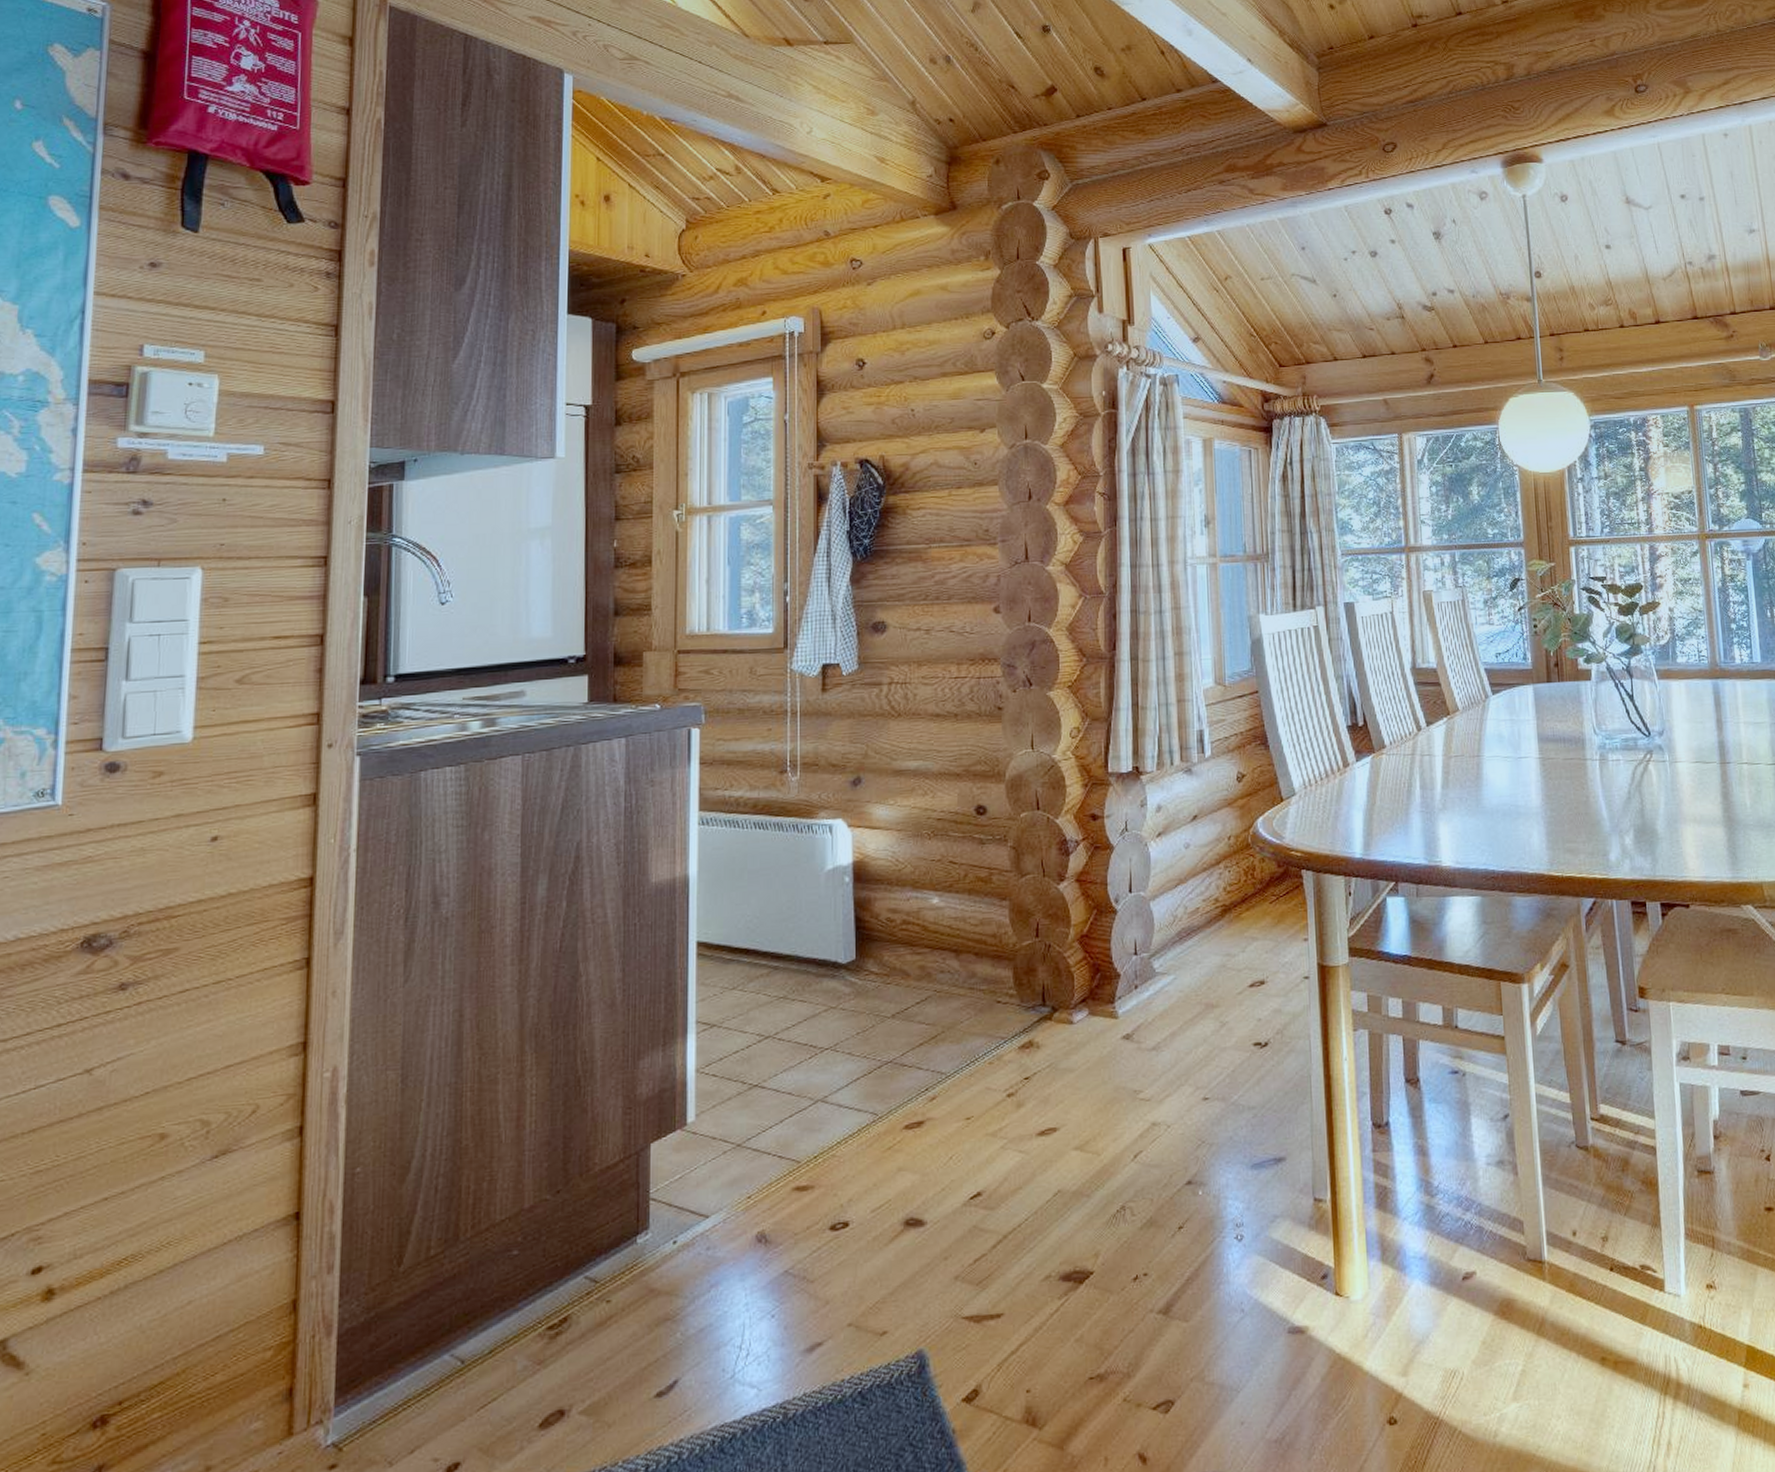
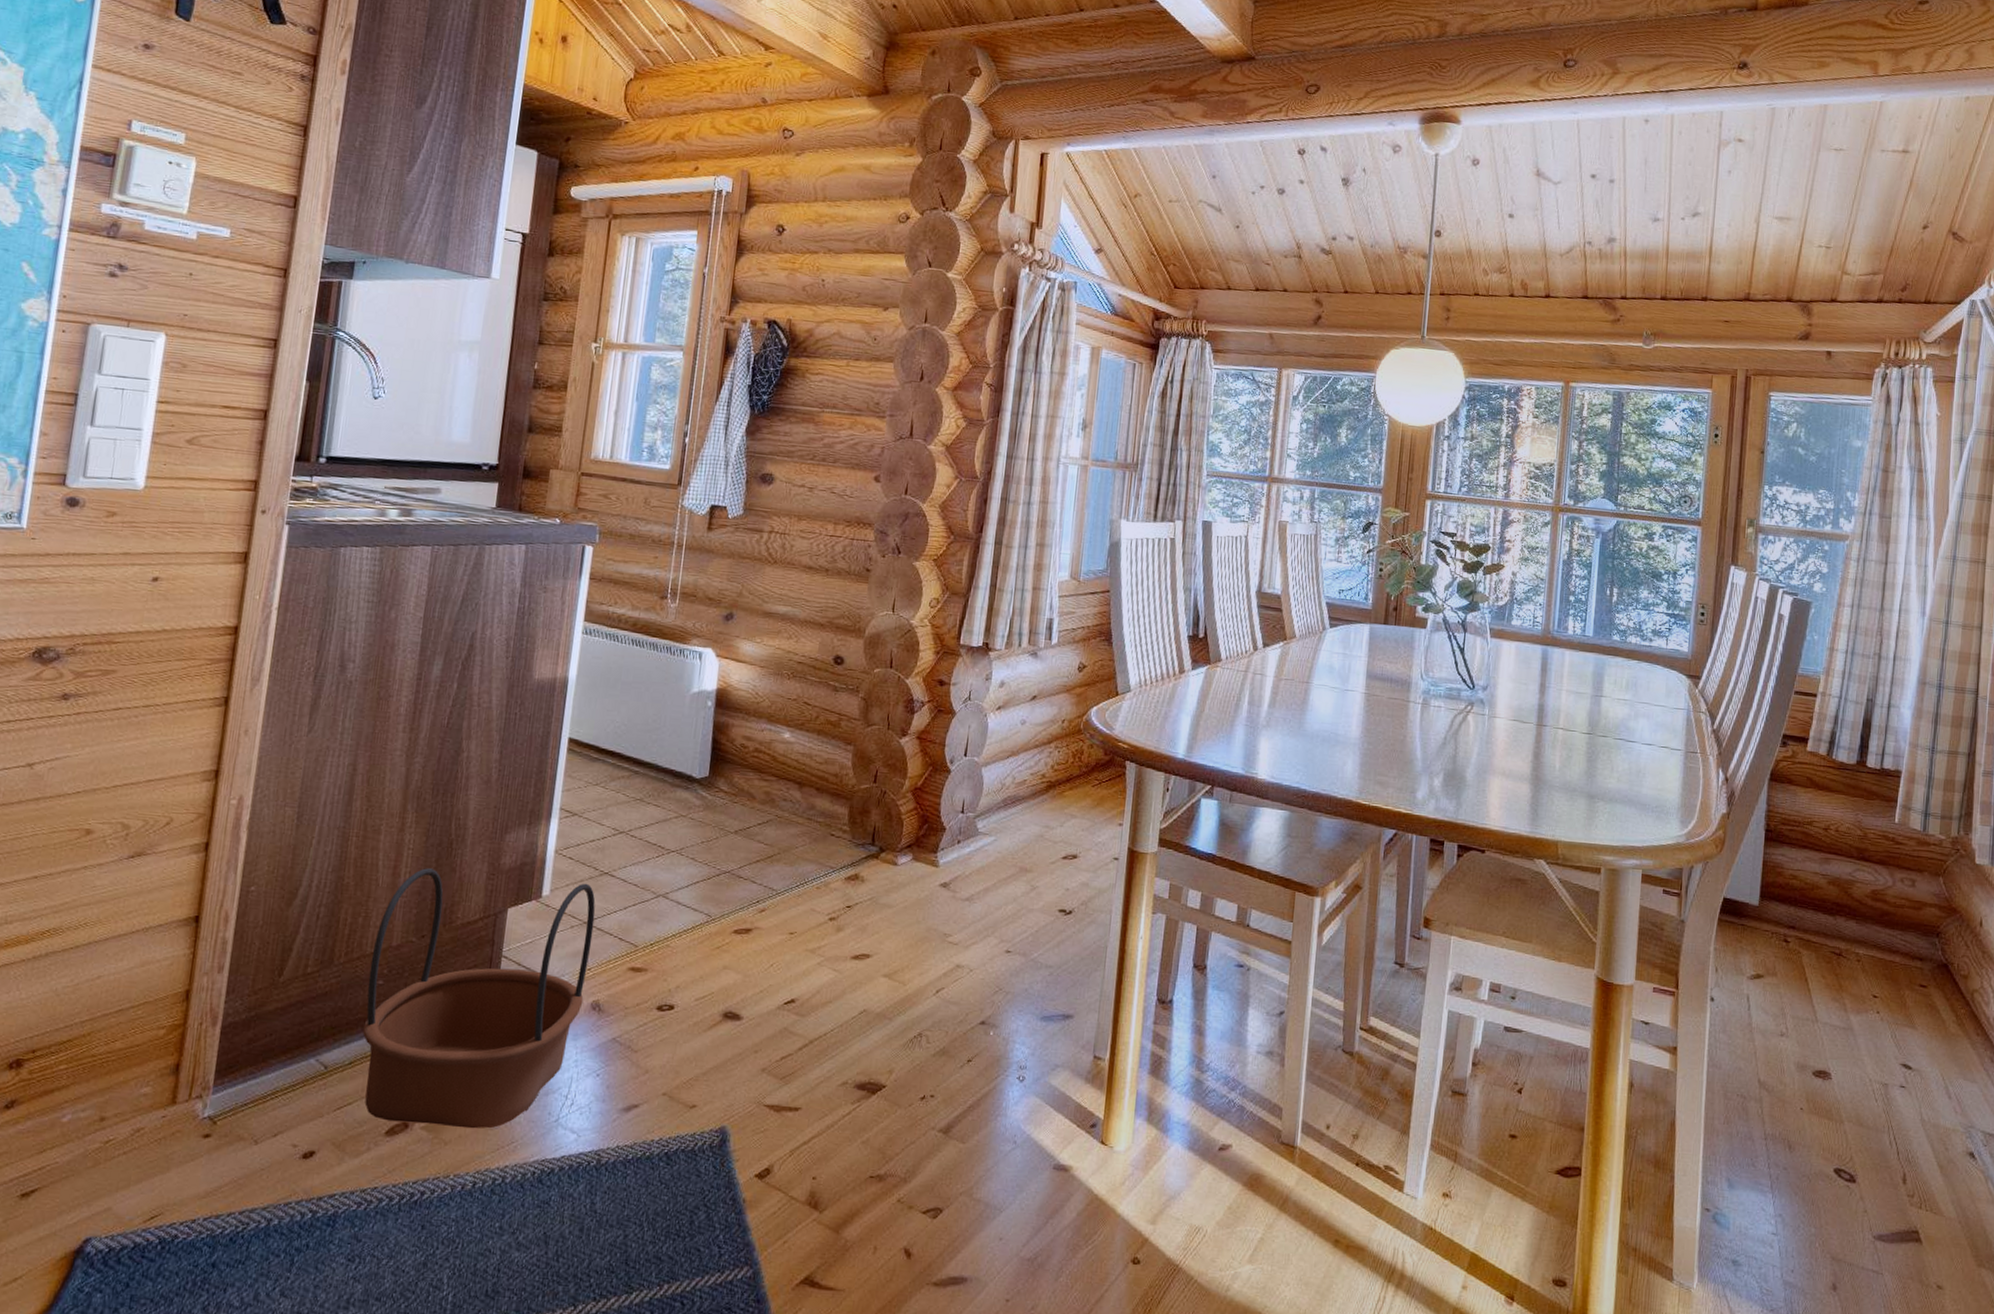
basket: none [501,1100,749,1412] -> present [362,868,596,1129]

